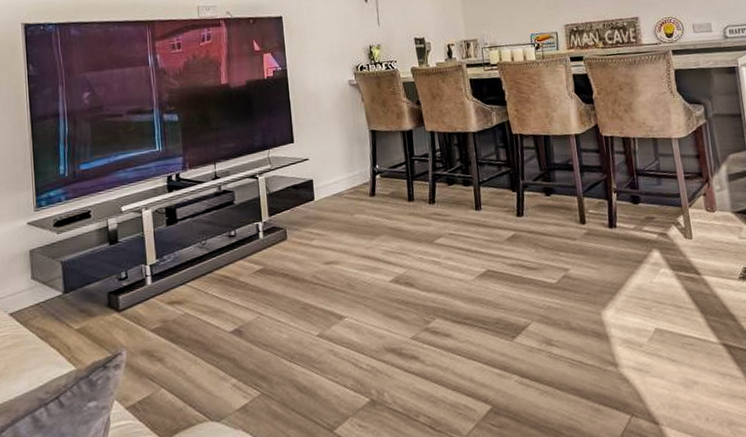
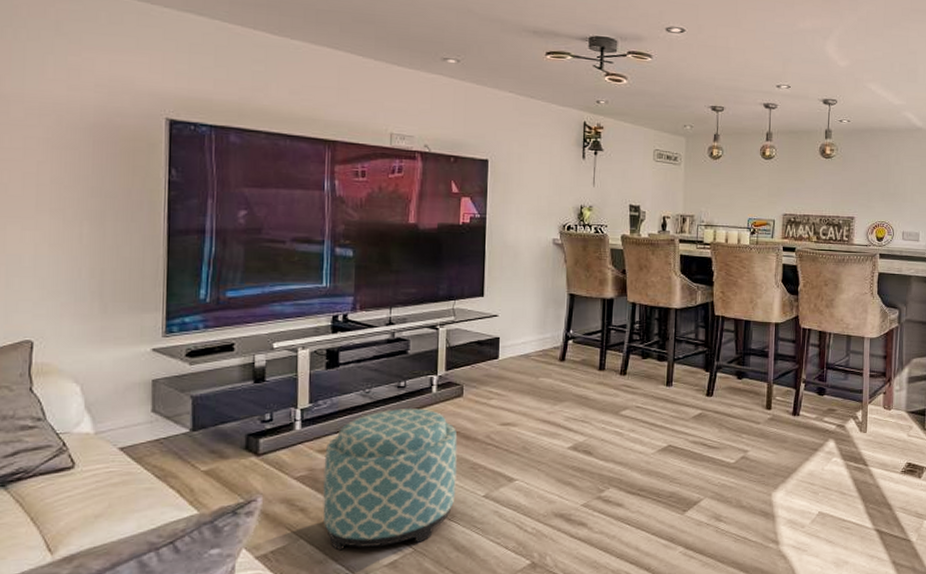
ottoman: none [173,255,292,398] -> present [323,408,458,551]

